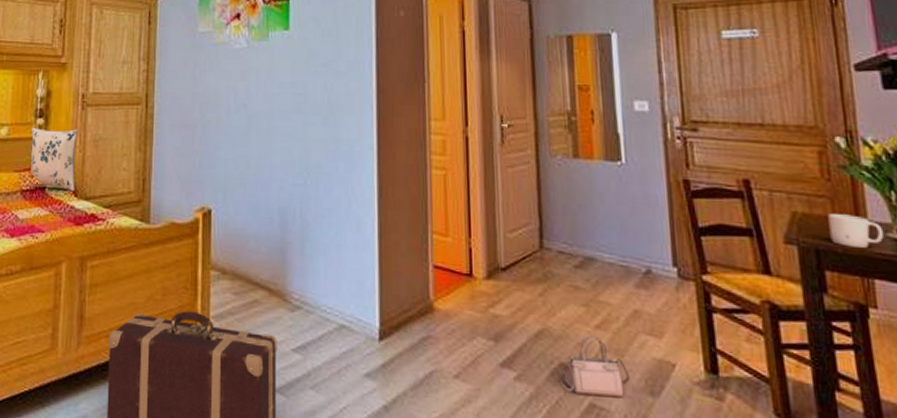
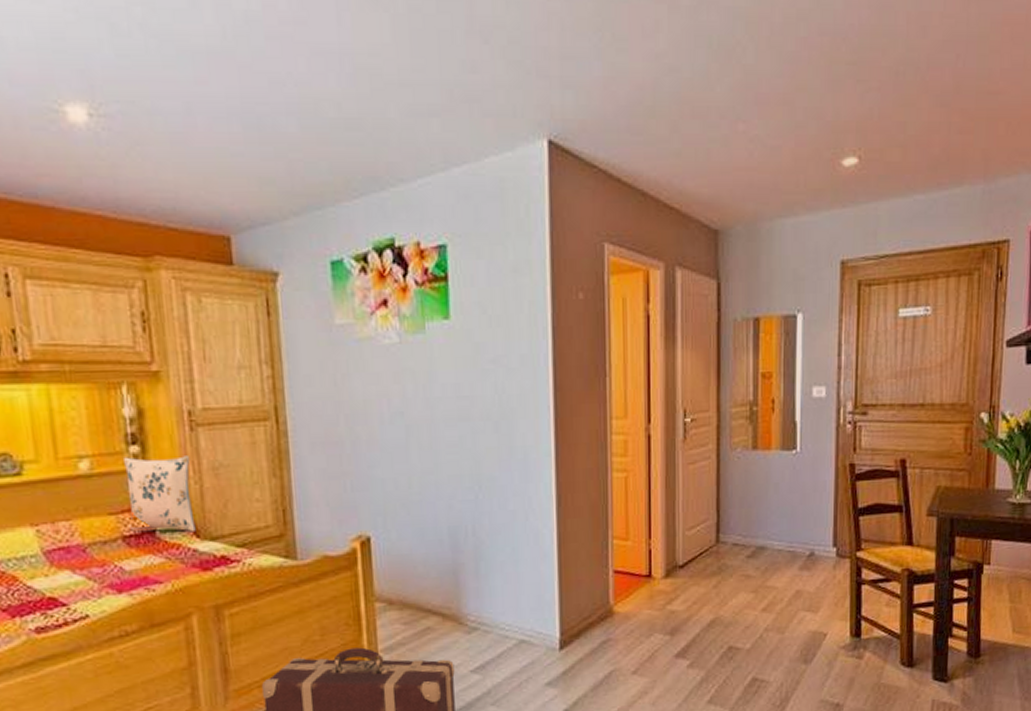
handbag: present [560,334,630,398] -> none [728,617,788,671]
mug: present [827,214,885,249] -> none [963,484,1006,515]

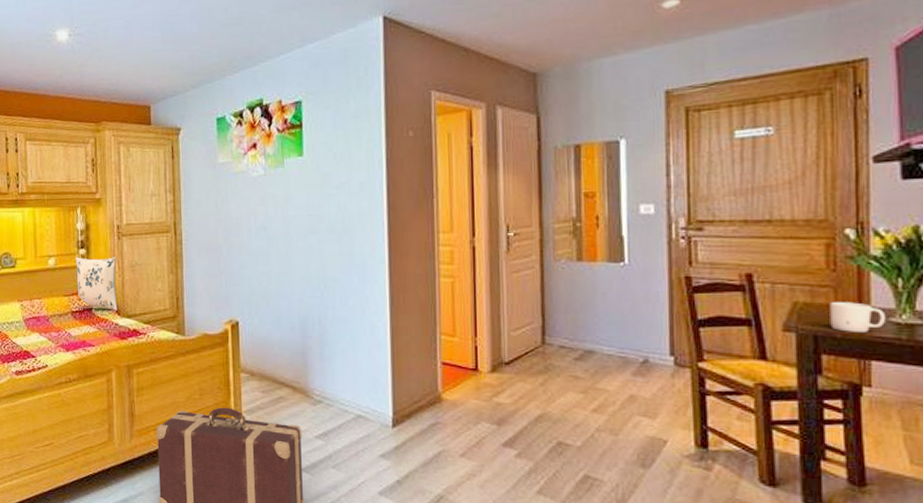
mug: none [963,484,1006,515] -> present [829,302,887,334]

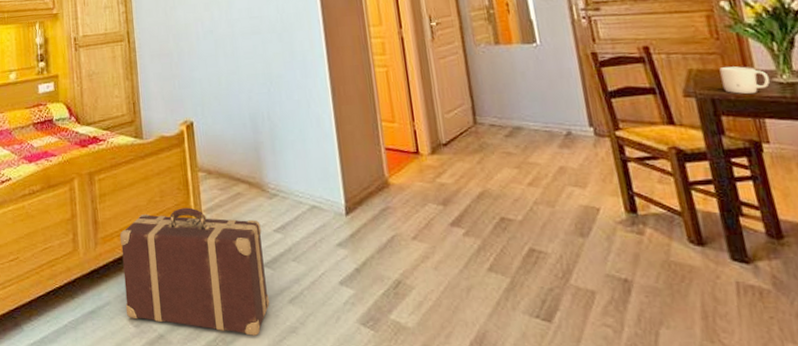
pillow: present [76,257,118,311] -> none [36,67,78,120]

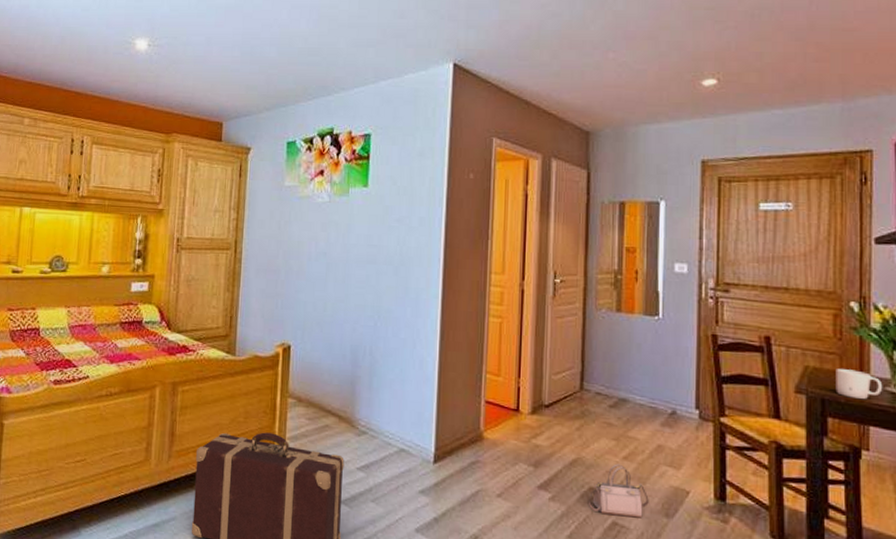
handbag: none [502,191,562,242] -> present [589,463,649,518]

